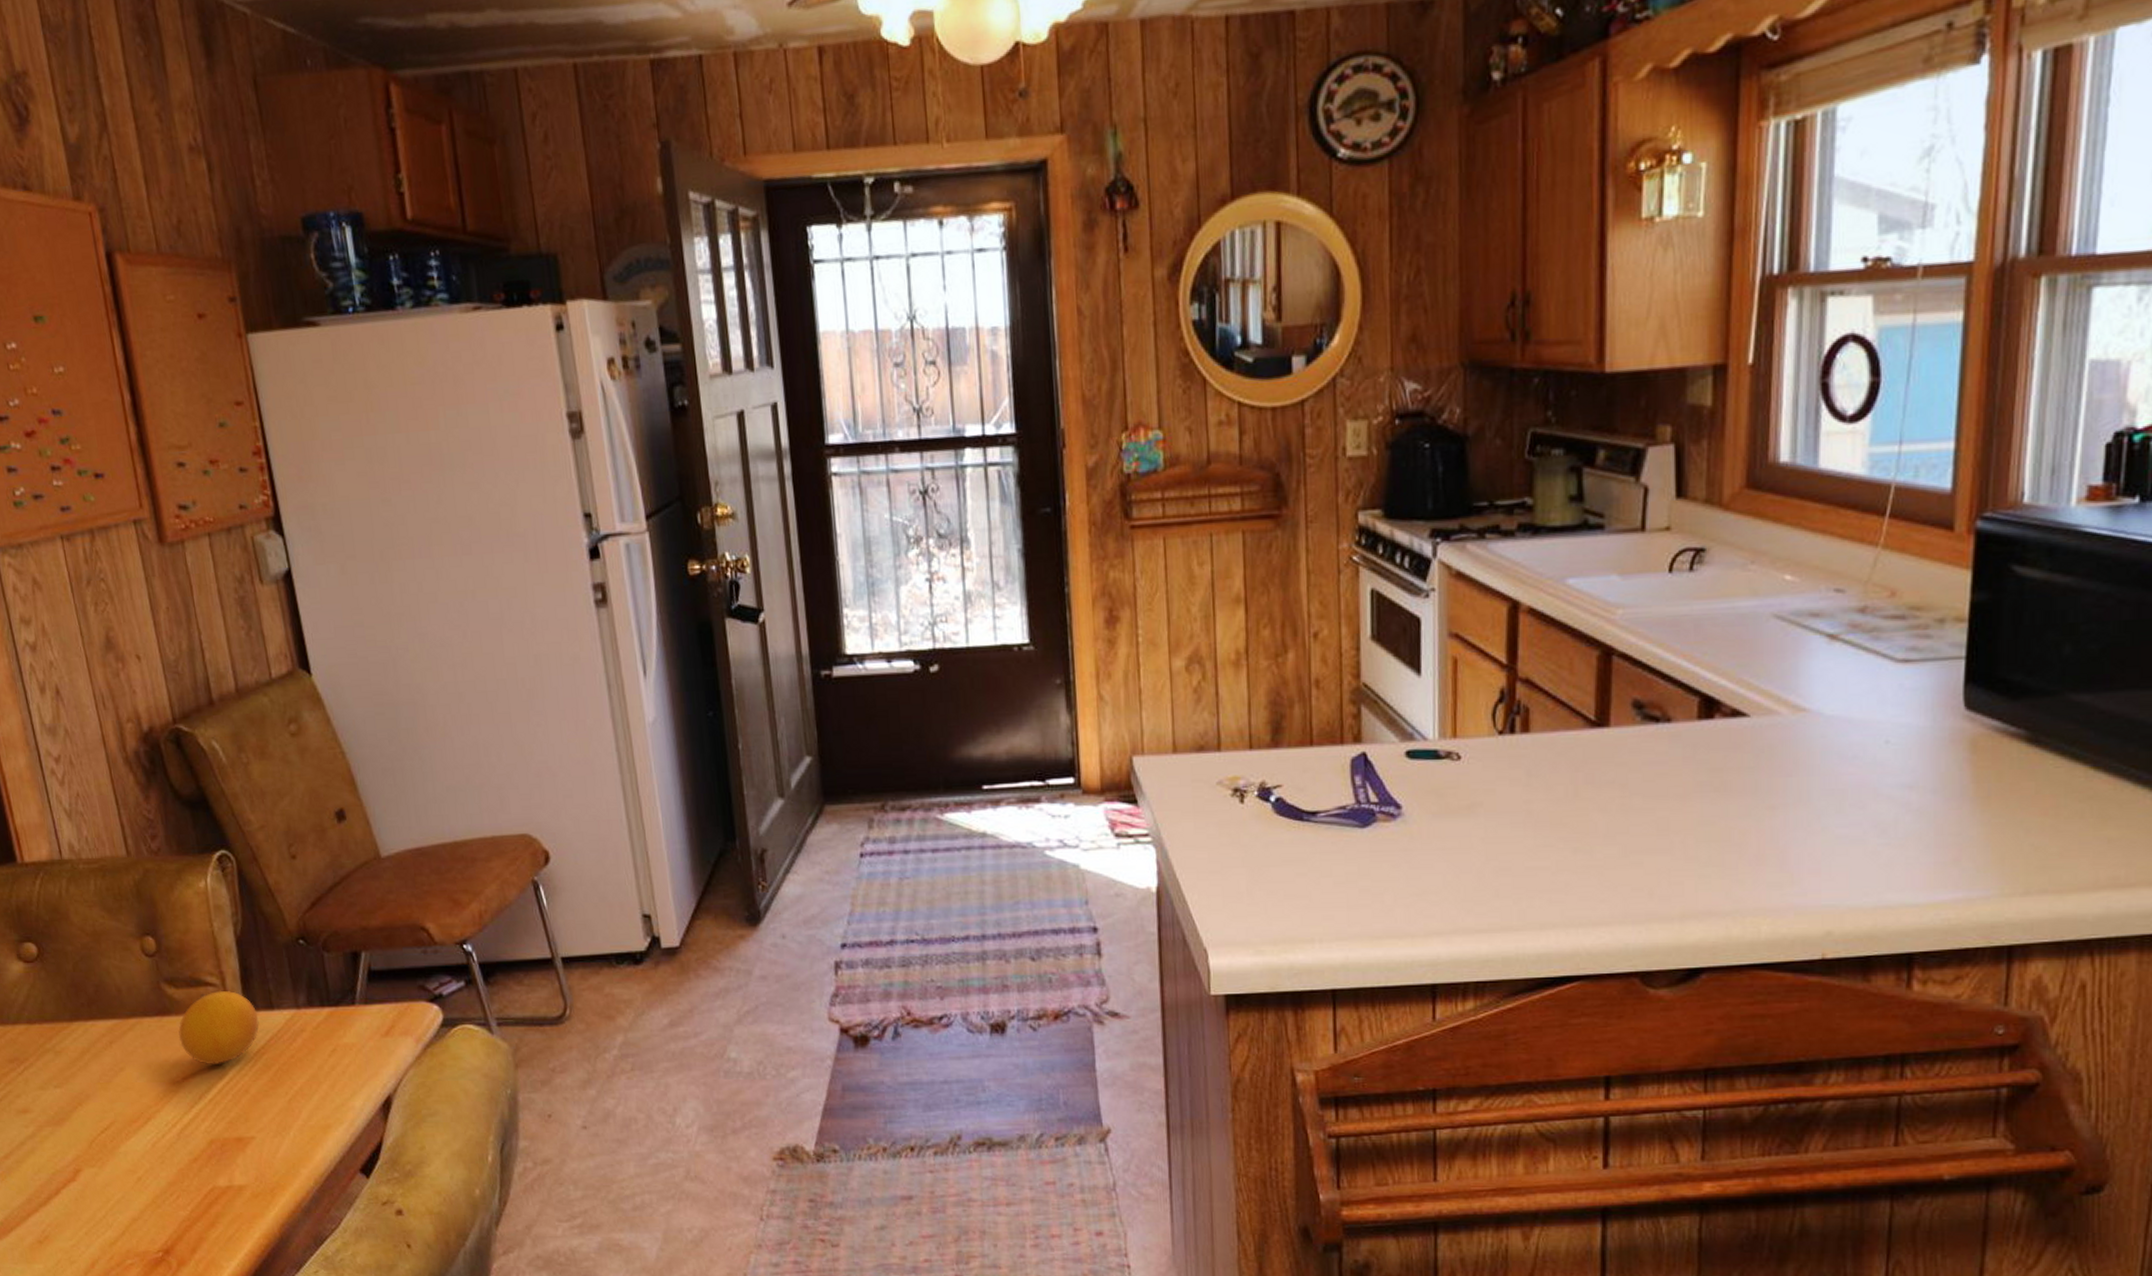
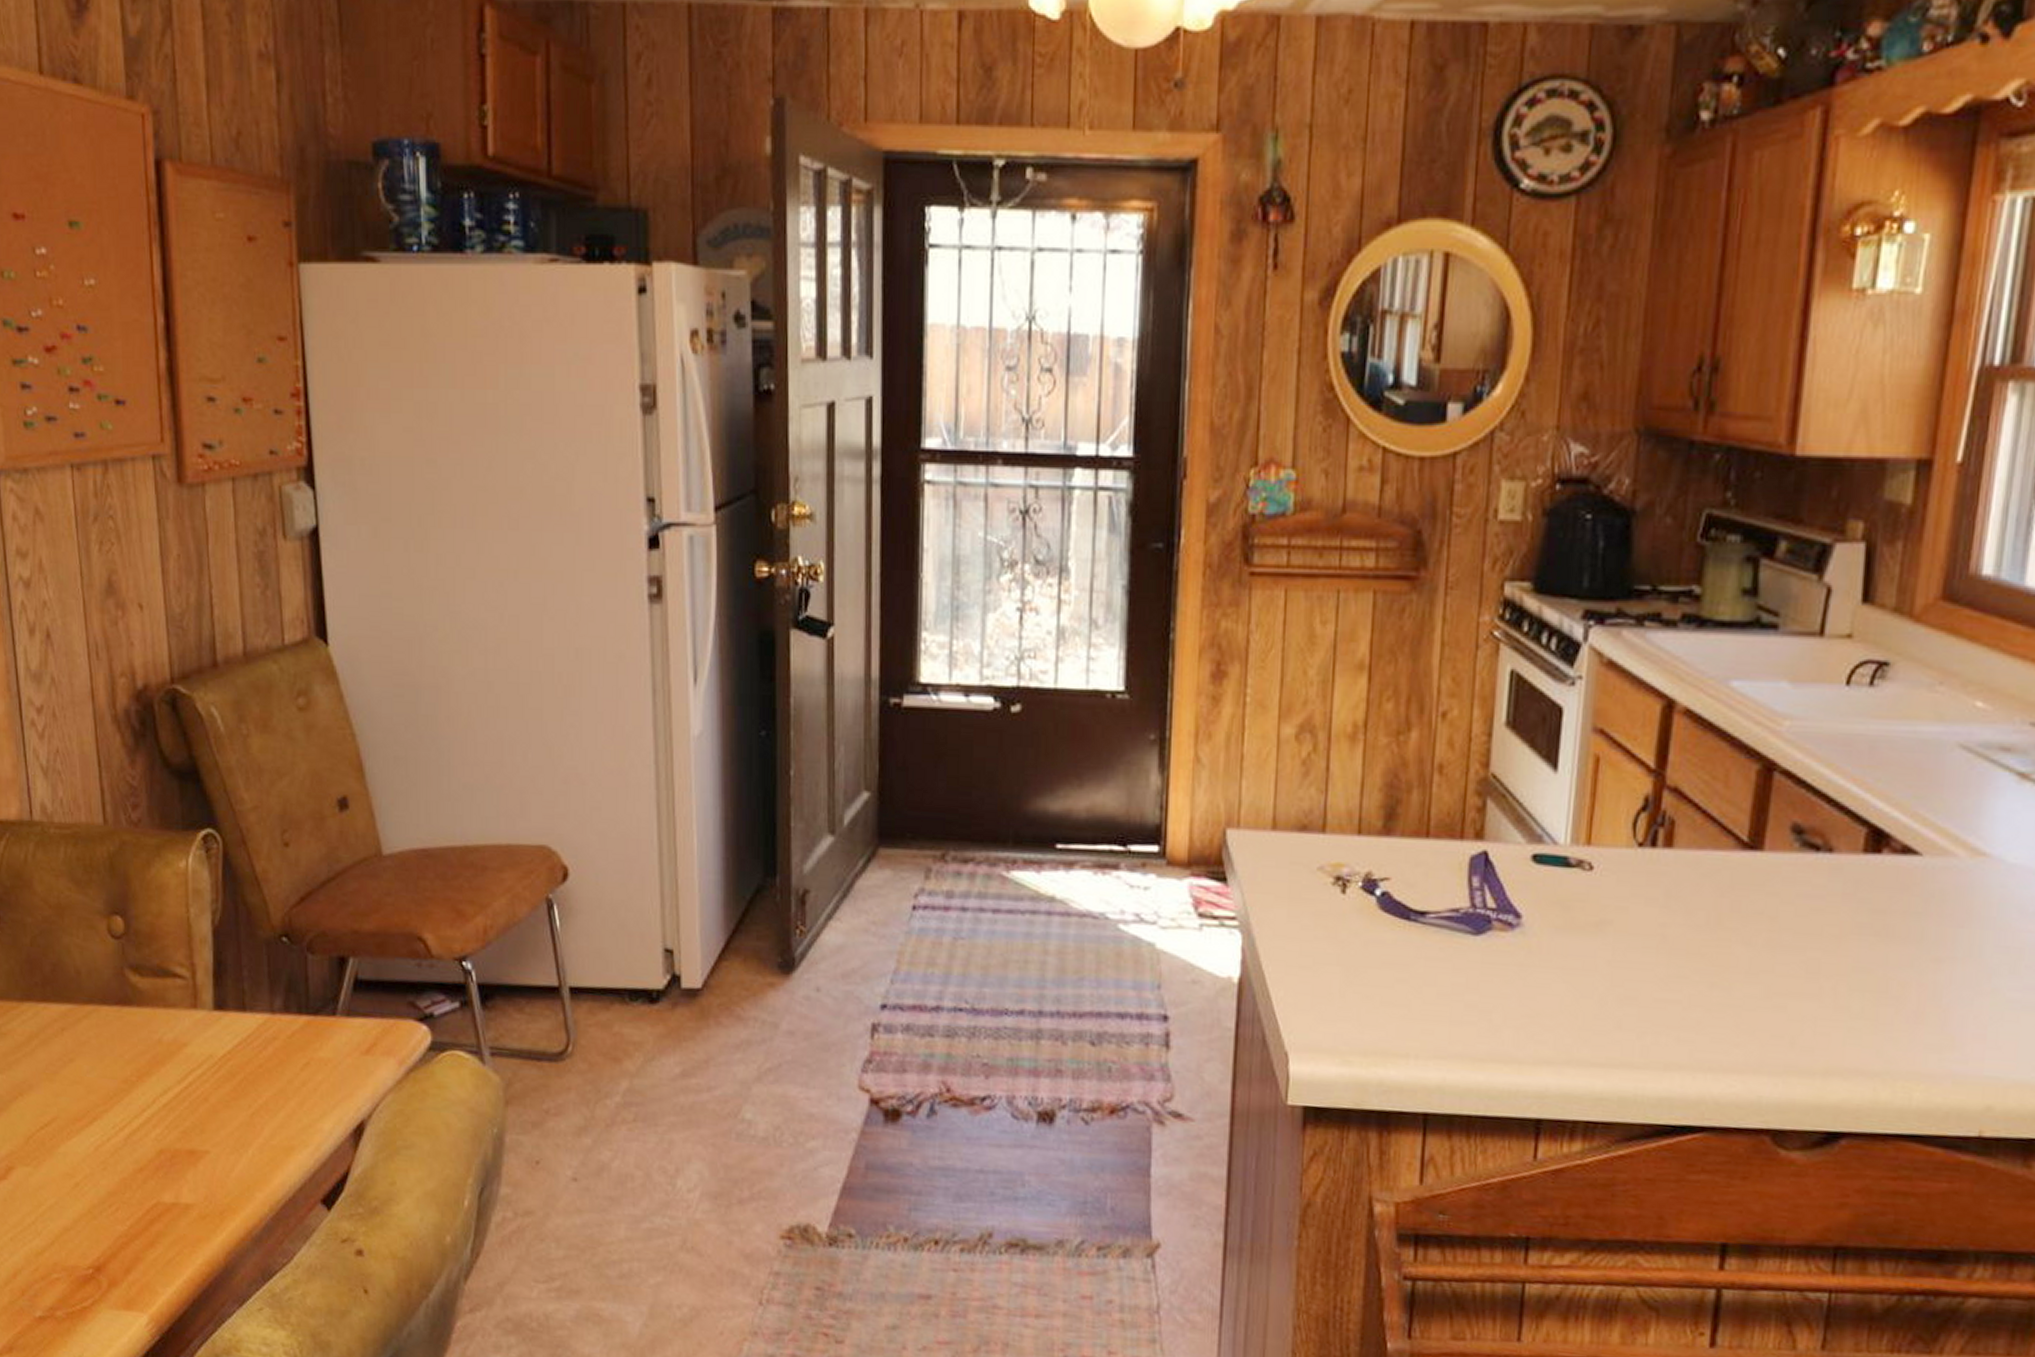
fruit: present [178,990,260,1066] -> none [137,983,228,1067]

